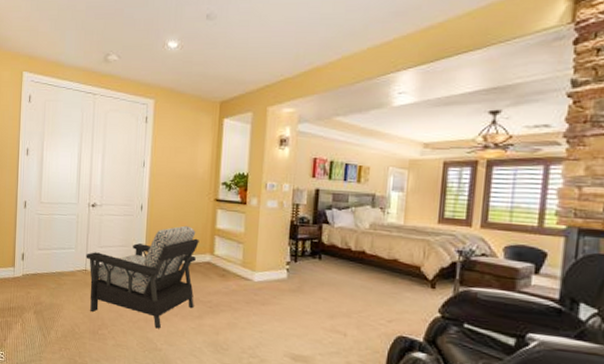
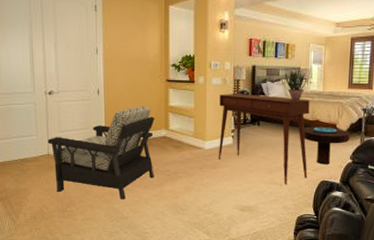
desk: none [268,219,387,336] -> present [218,94,310,185]
potted plant: none [355,196,382,235] -> present [284,70,306,101]
side table: none [376,266,440,317] -> present [304,126,350,165]

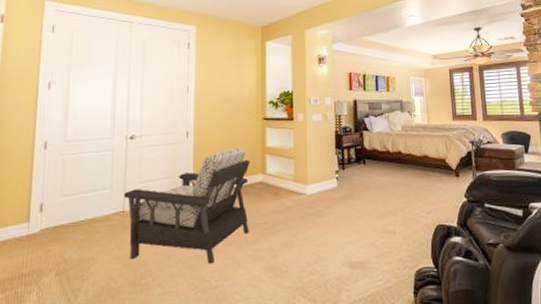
desk: present [218,94,310,185] -> none [321,130,422,232]
potted plant: present [284,70,306,101] -> none [387,103,410,136]
side table: present [304,126,350,165] -> none [412,162,462,206]

